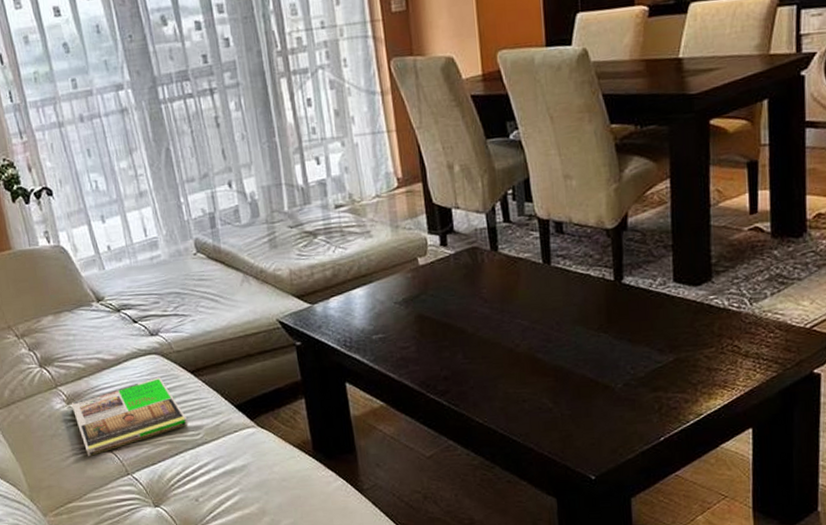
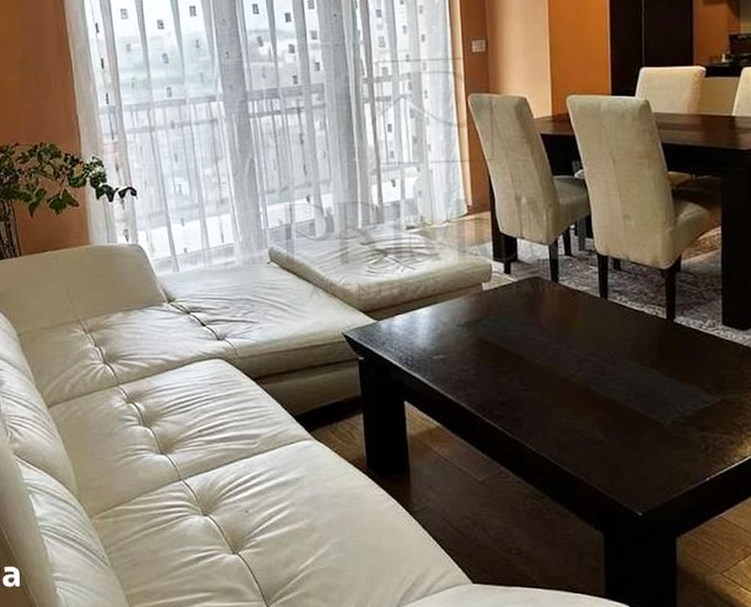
magazine: present [71,377,188,456] -> none [131,382,246,458]

